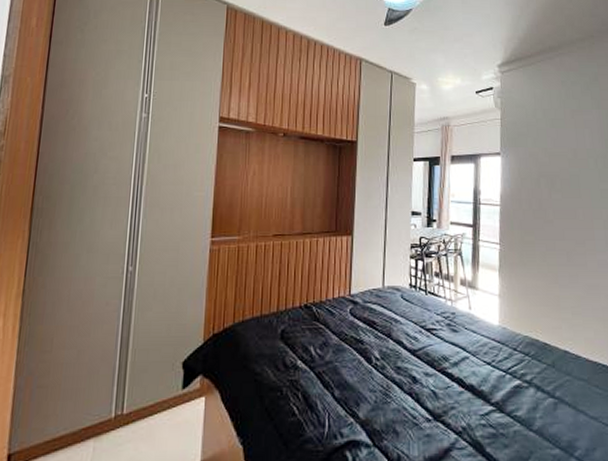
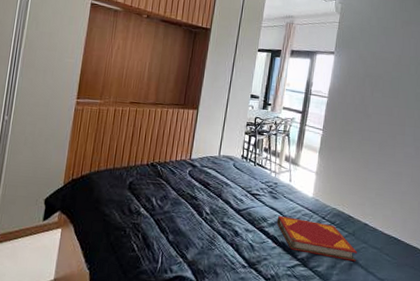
hardback book: none [460,351,562,400] -> present [276,215,358,262]

